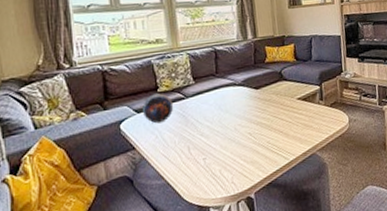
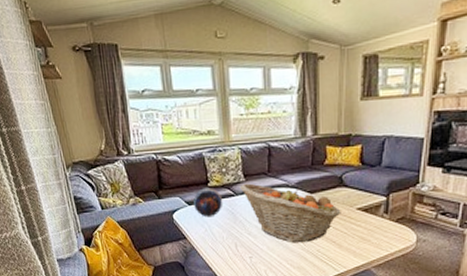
fruit basket: none [189,84,285,138] -> present [239,183,341,242]

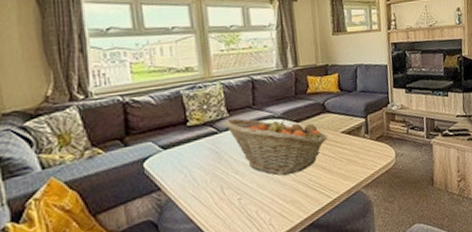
decorative orb: present [193,187,223,217] -> none [169,127,206,161]

